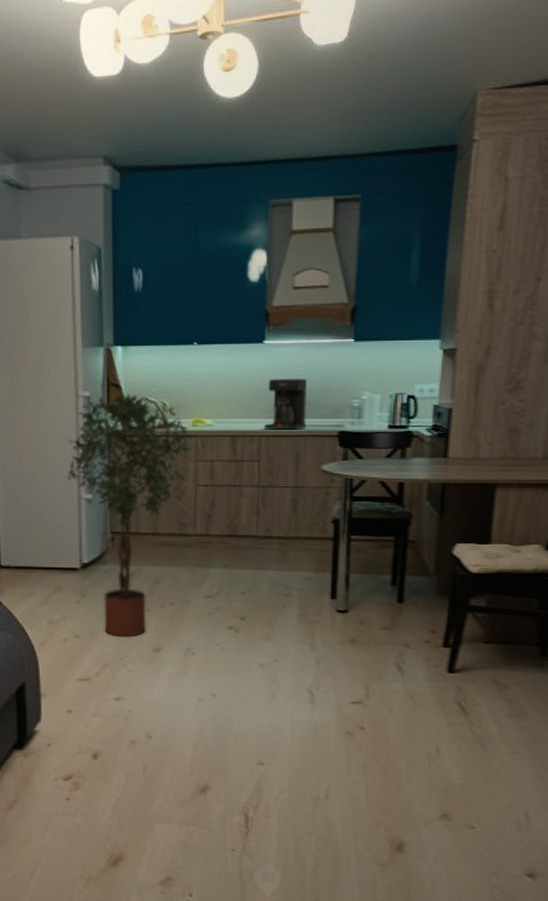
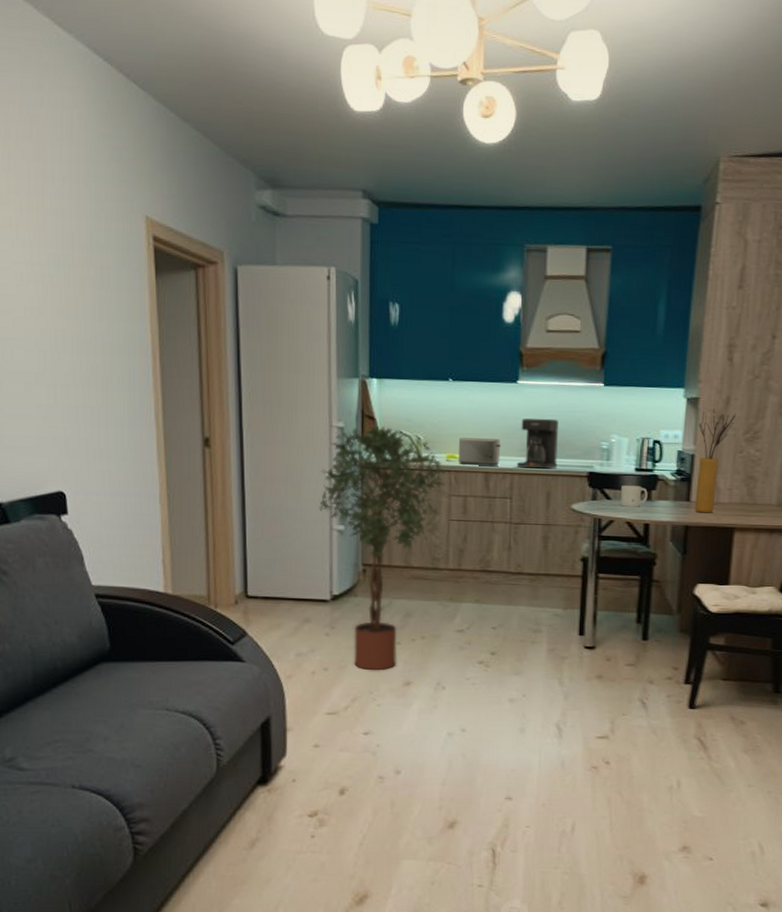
toaster: none [204,401,248,430] -> present [458,437,502,467]
mug: none [372,442,402,467] -> present [620,484,648,508]
vase: none [453,359,498,469] -> present [695,408,737,513]

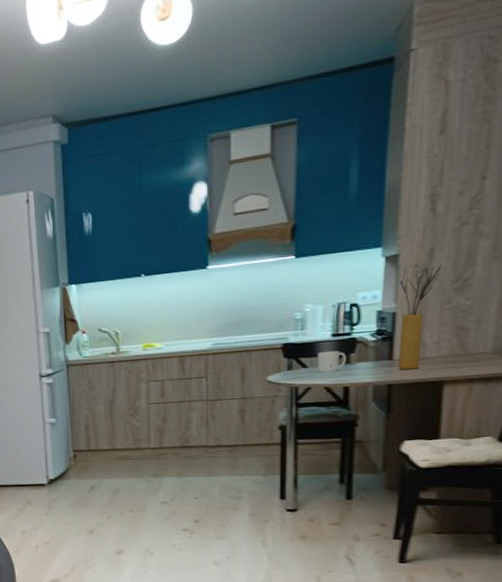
potted tree: present [319,424,447,671] -> none [32,325,144,543]
toaster: present [458,437,502,467] -> none [153,324,195,353]
coffee maker: present [517,418,558,469] -> none [211,297,251,348]

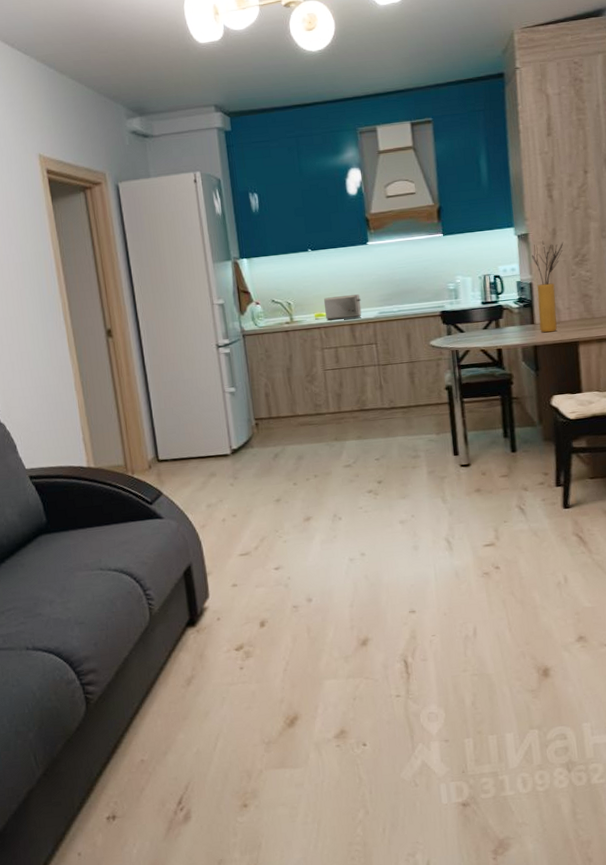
toaster: none [153,324,195,353] -> present [323,294,362,322]
mug: present [317,350,346,374] -> none [471,316,497,338]

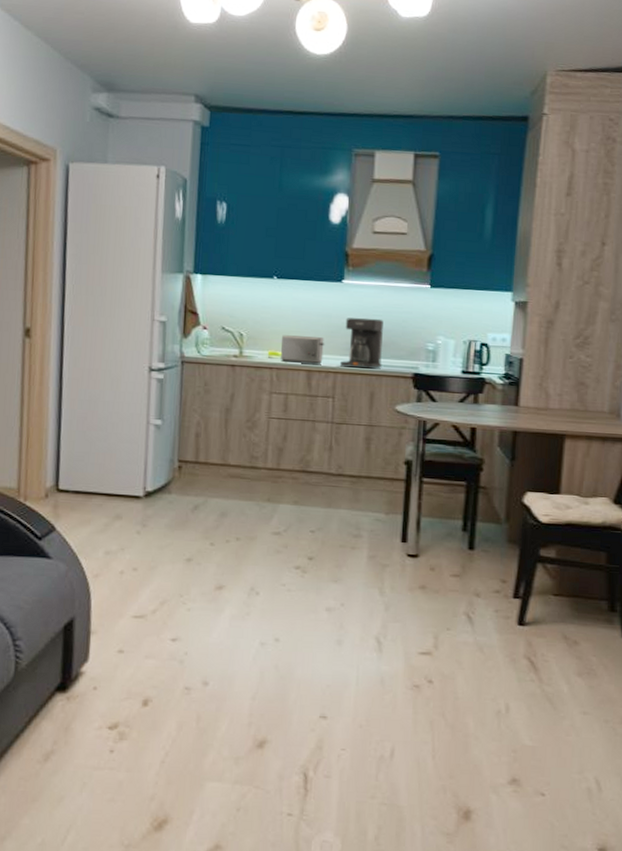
coffee maker: none [375,270,413,316] -> present [340,317,383,369]
vase: present [532,240,564,333] -> none [523,312,566,419]

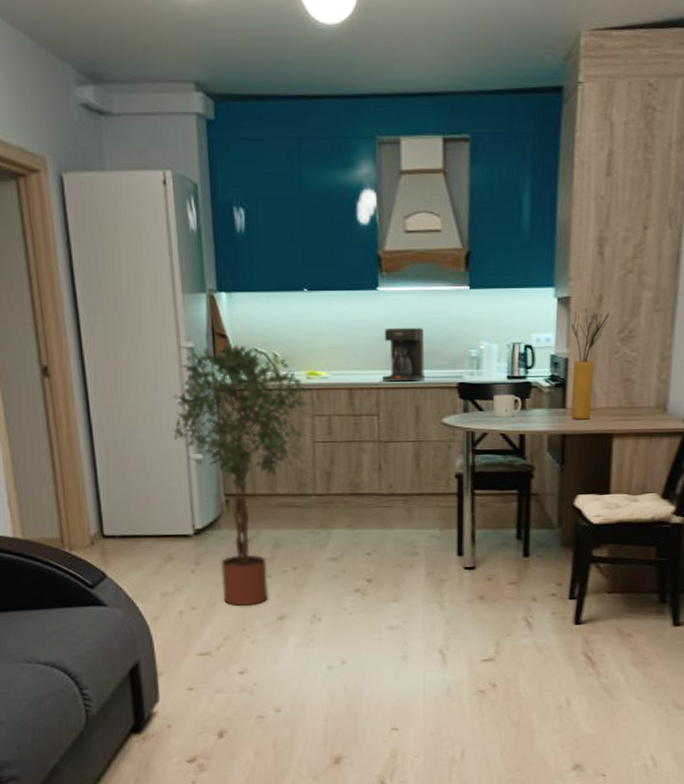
potted tree: none [137,319,269,573] -> present [173,342,309,607]
toaster: present [280,335,325,365] -> none [318,352,365,383]
mug: none [446,387,475,412] -> present [493,394,522,419]
vase: none [523,312,566,419] -> present [571,307,610,420]

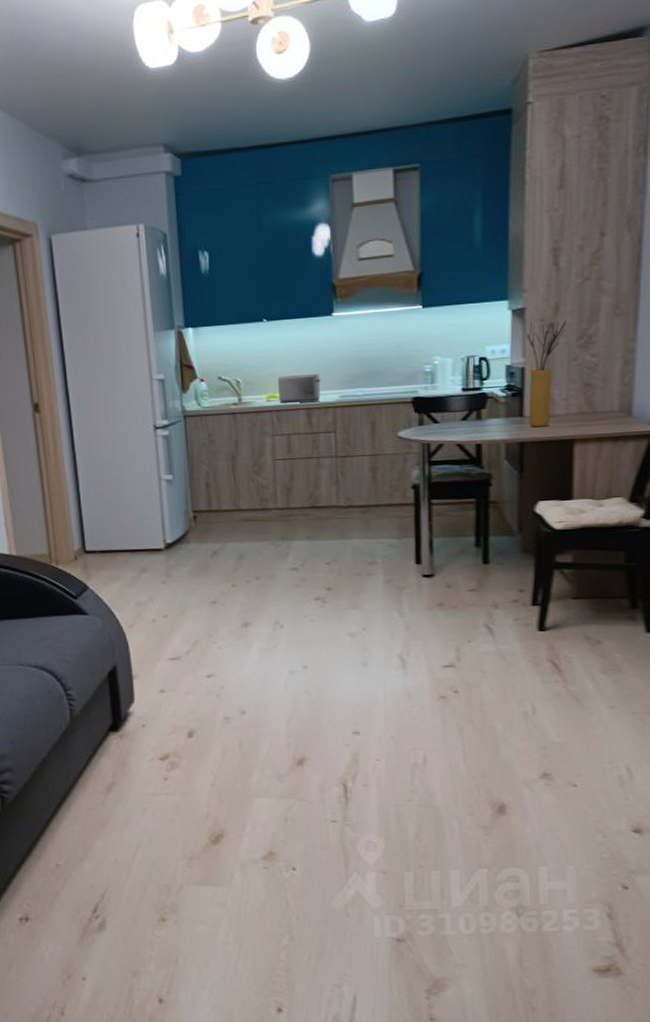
potted tree: present [173,342,309,607] -> none [146,372,269,615]
toaster: none [318,352,365,383] -> present [277,374,321,405]
coffee maker: present [382,327,426,382] -> none [339,347,381,401]
mug: present [493,394,522,419] -> none [448,405,478,430]

